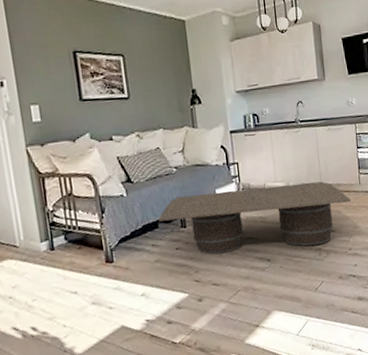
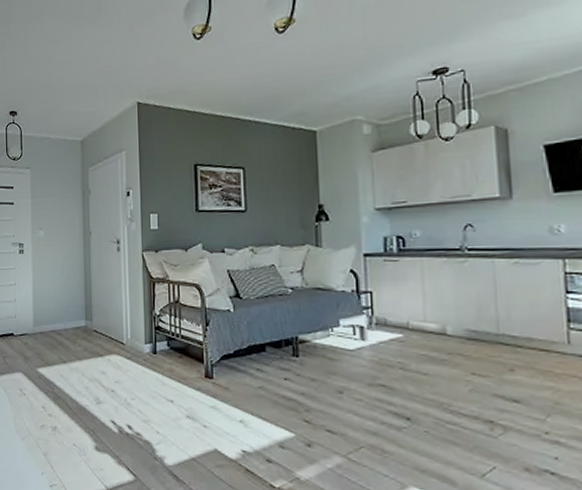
coffee table: present [159,181,351,255] -> none [267,321,551,415]

